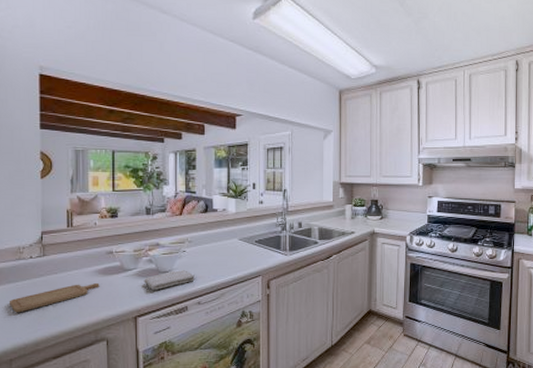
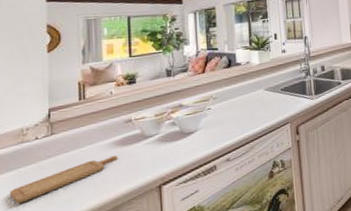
washcloth: present [144,270,195,290] -> none [167,128,222,154]

